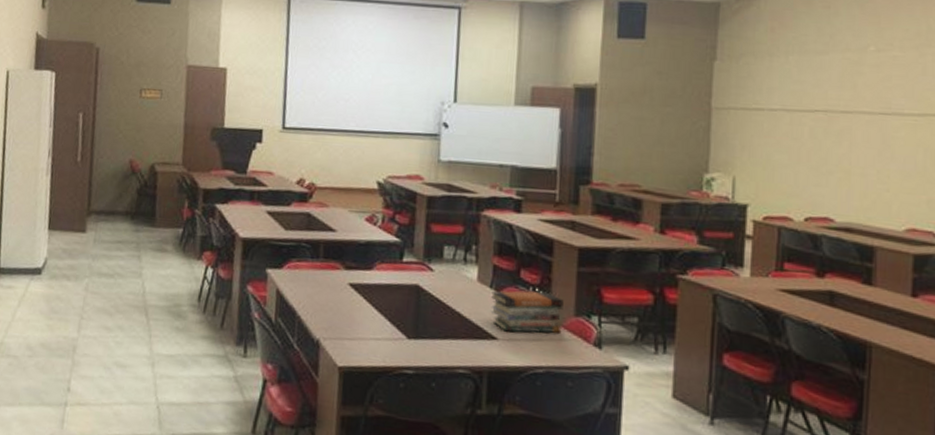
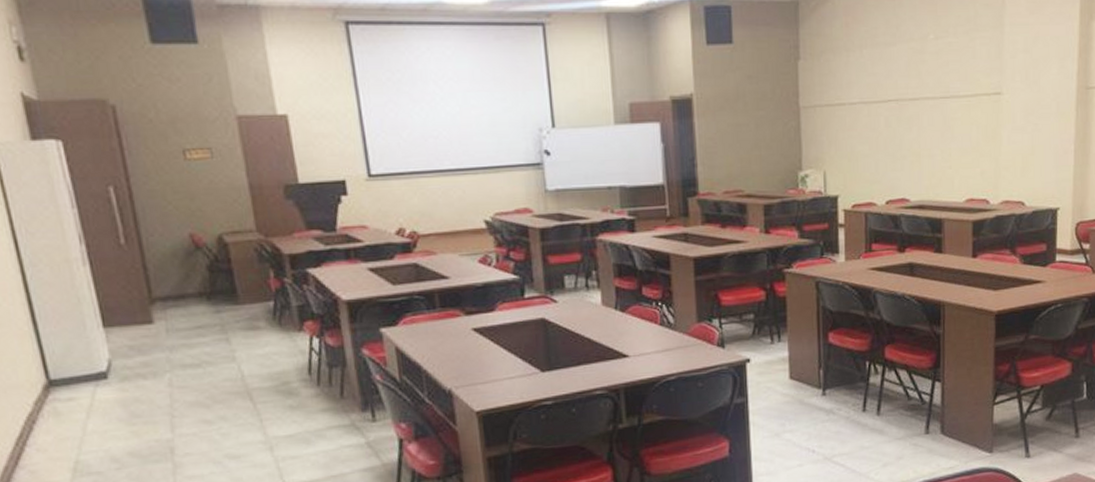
book stack: present [490,290,564,333] -> none [617,304,688,348]

